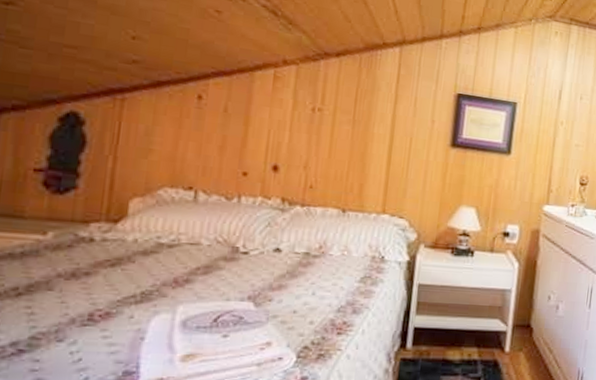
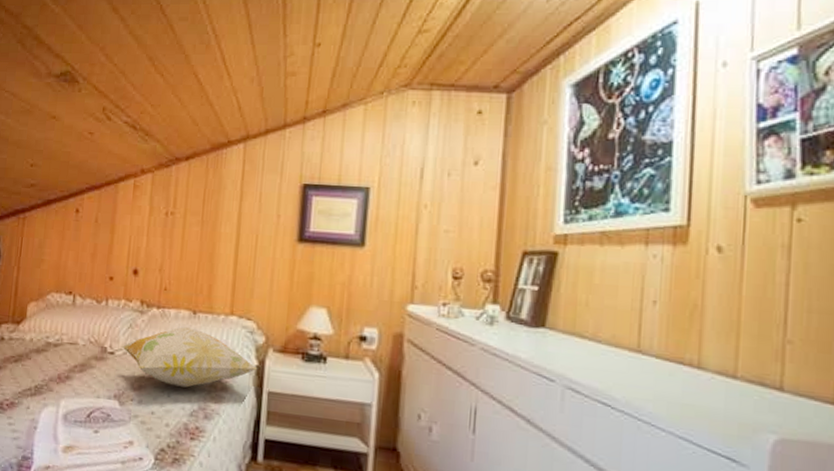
decorative pillow: none [256,225,409,285] -> present [120,327,258,388]

